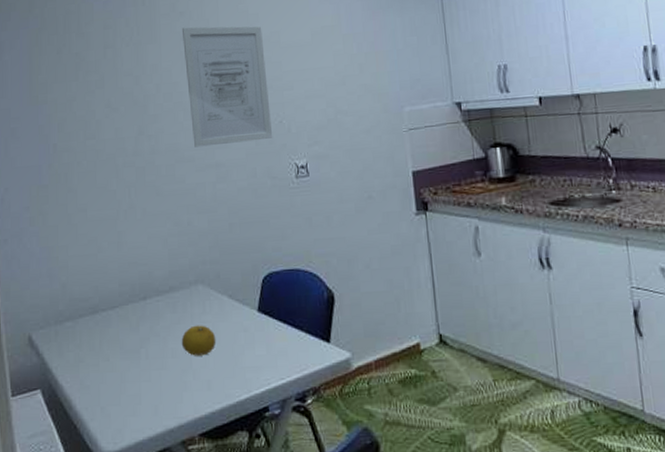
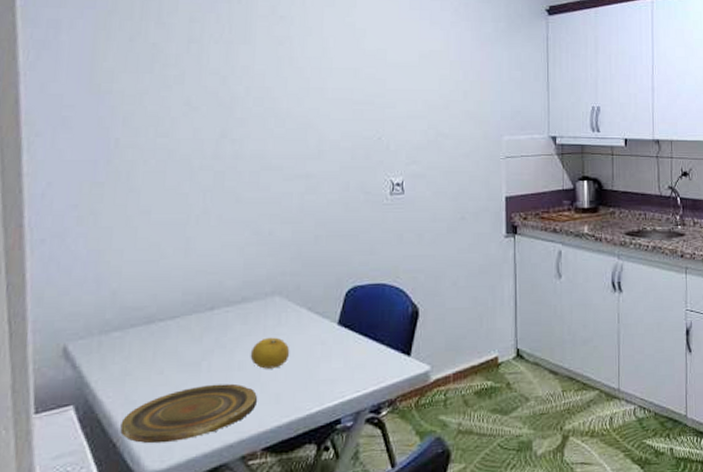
plate: none [79,370,192,427] -> present [120,383,258,444]
wall art: present [181,26,273,148] -> none [280,32,370,156]

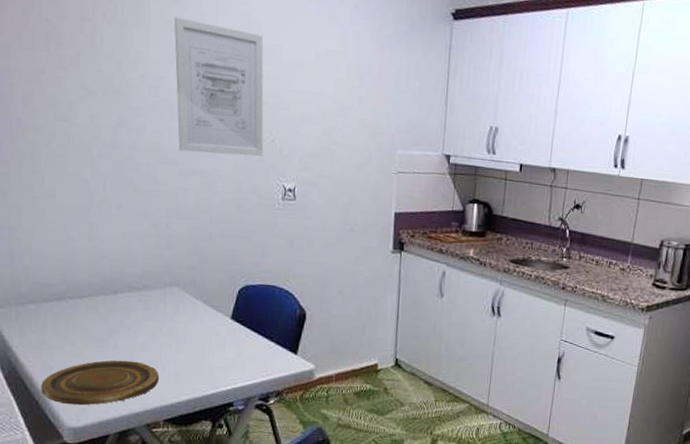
fruit: present [250,337,290,369] -> none [152,324,188,352]
wall art: none [280,32,370,156] -> present [174,17,264,157]

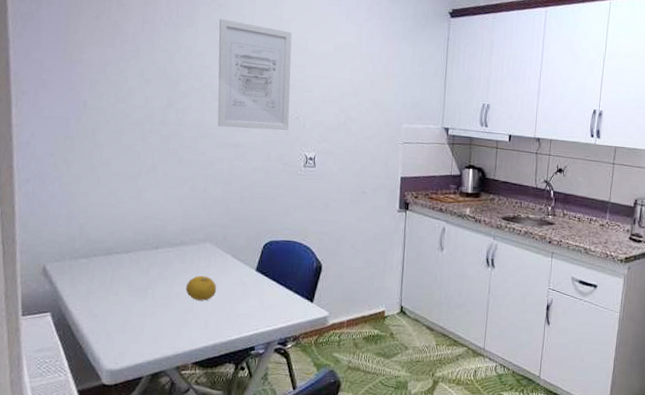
plate: present [41,360,160,406] -> none [85,308,191,350]
fruit: none [152,324,188,352] -> present [185,275,217,301]

